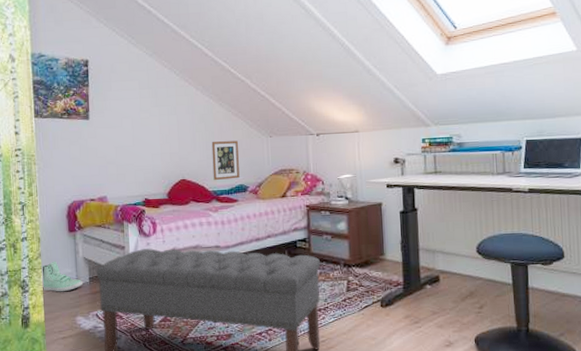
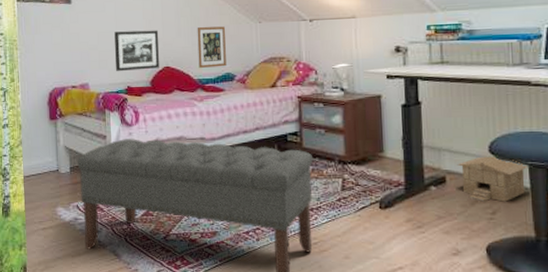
sneaker: present [40,261,84,292] -> none [21,149,64,181]
picture frame: none [132,144,176,184] -> present [114,30,160,71]
toy house: none [449,256,511,298] -> present [457,156,529,202]

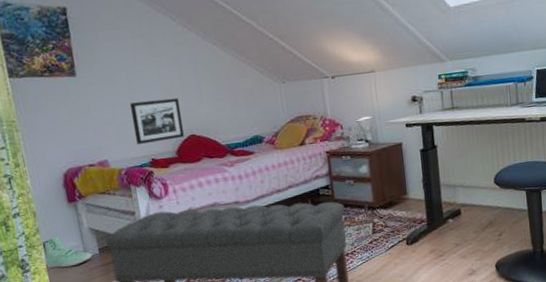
sneaker: none [21,149,64,181] -> present [40,235,93,268]
picture frame: present [197,26,226,69] -> none [219,89,254,134]
toy house: present [457,156,529,202] -> none [469,186,526,227]

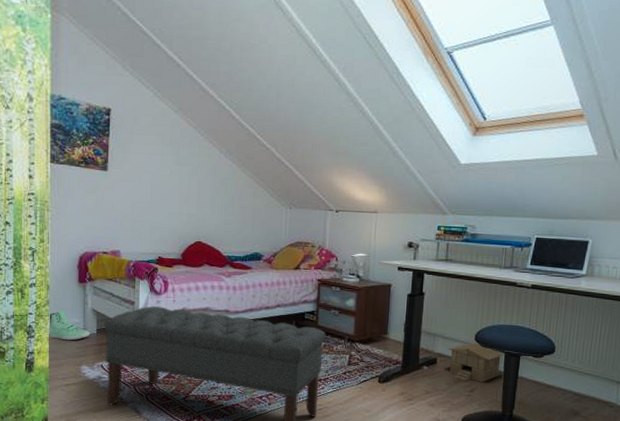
picture frame: present [130,97,184,144] -> none [148,203,193,243]
toy house: none [469,186,526,227] -> present [447,343,505,382]

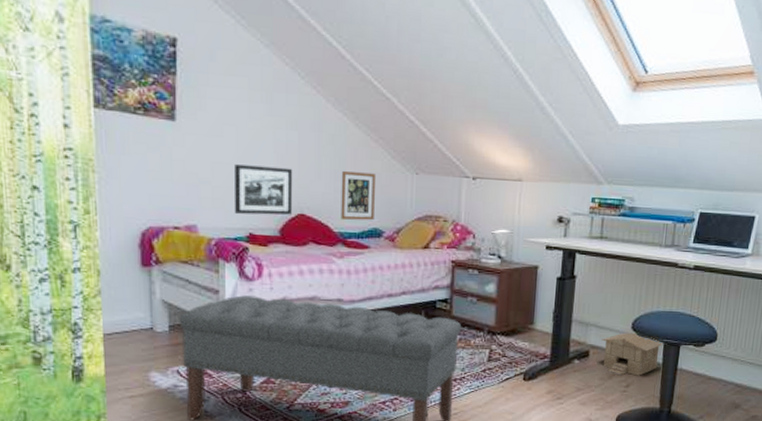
sneaker: present [48,309,91,341] -> none [100,301,161,341]
picture frame: none [148,203,193,243] -> present [234,164,293,215]
picture frame: none [229,206,258,247] -> present [341,170,377,221]

